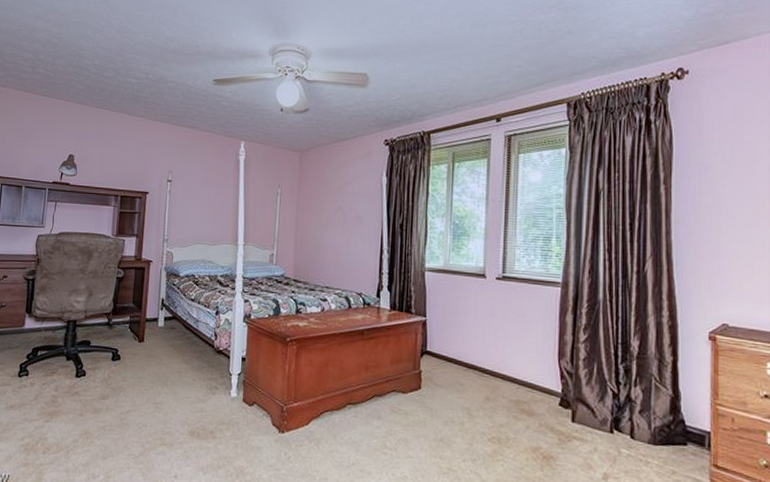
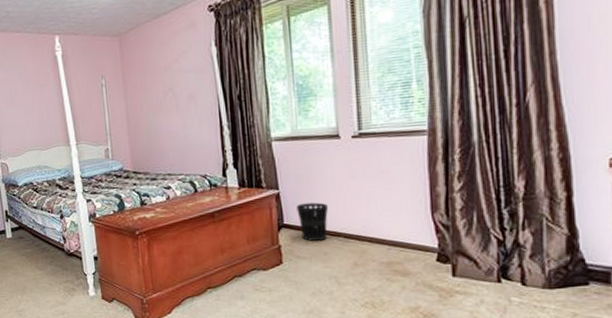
wastebasket: none [440,333,468,371] -> present [296,202,328,241]

